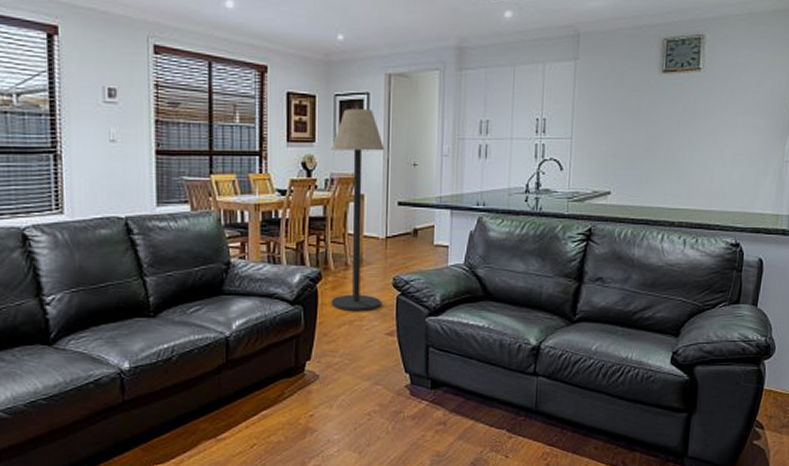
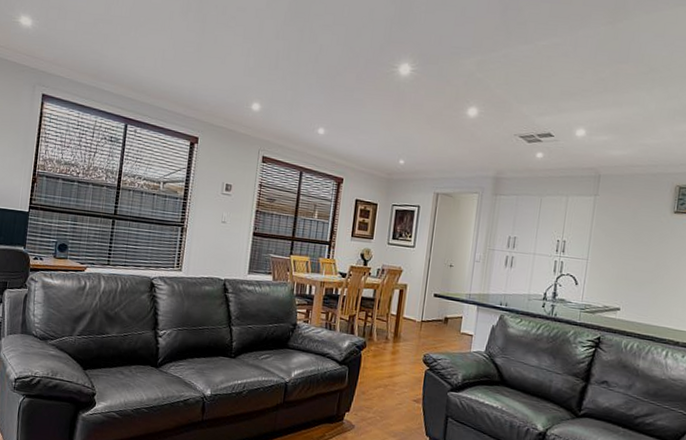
floor lamp: present [331,109,385,311] -> none [371,216,428,379]

